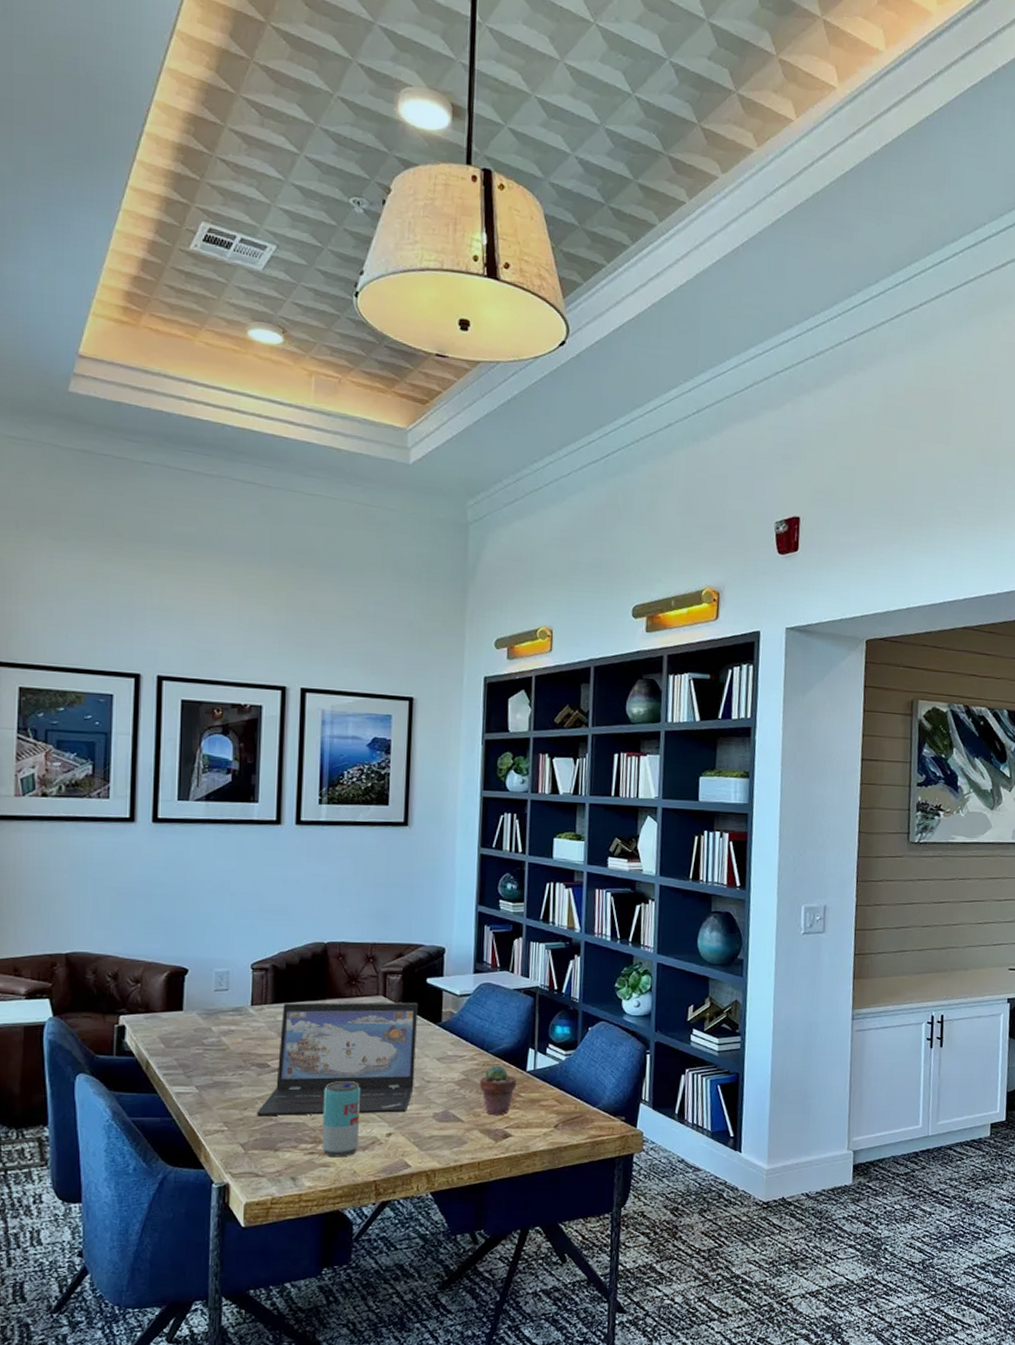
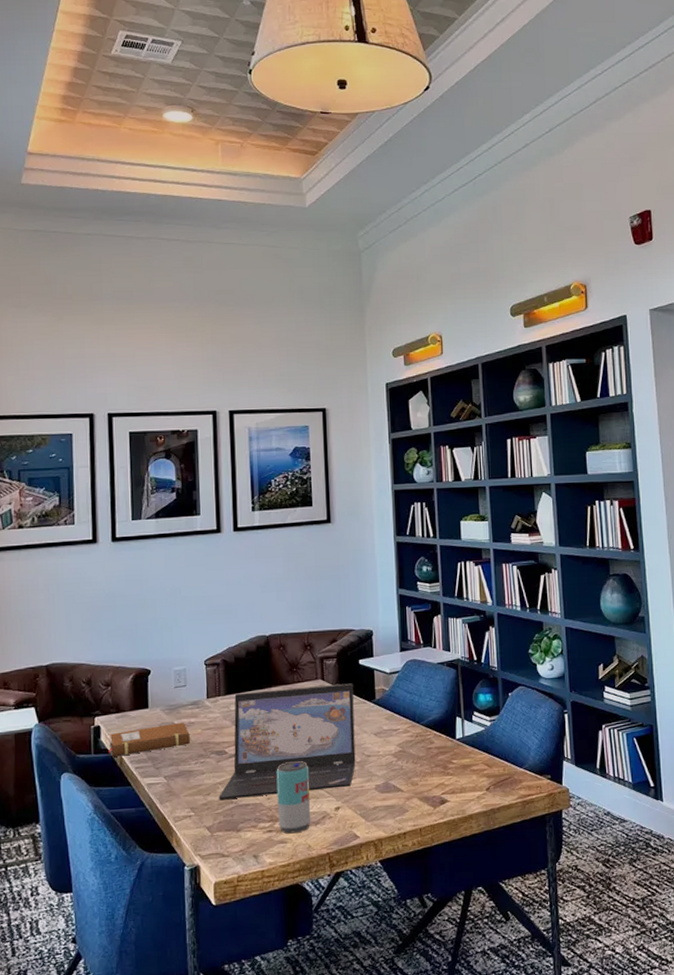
notebook: none [133,1029,229,1061] -> present [108,722,190,757]
potted succulent: present [479,1065,517,1116] -> none [414,735,448,784]

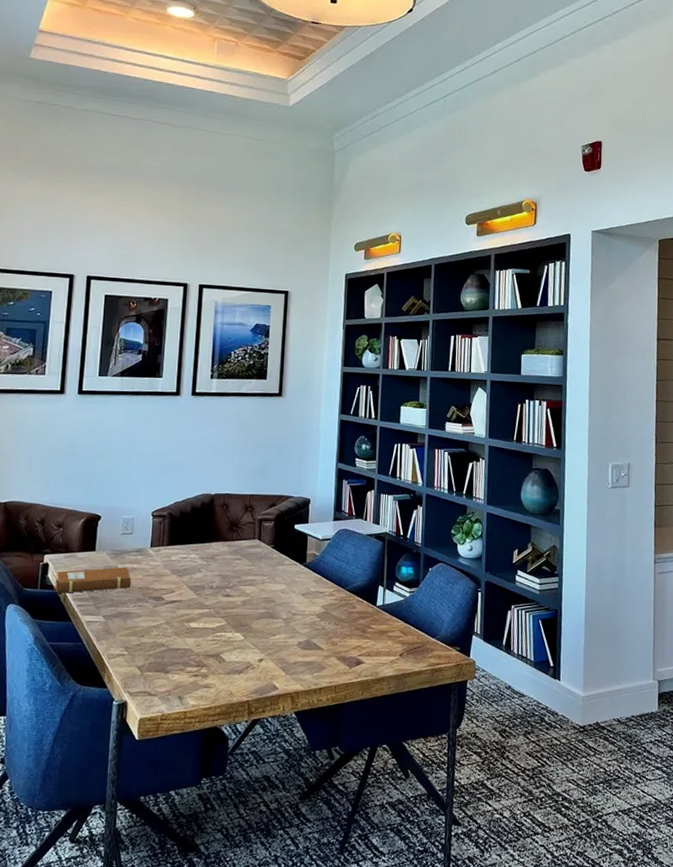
laptop: present [218,683,356,800] -> none [152,545,287,643]
beverage can: present [276,760,311,834] -> none [204,612,238,680]

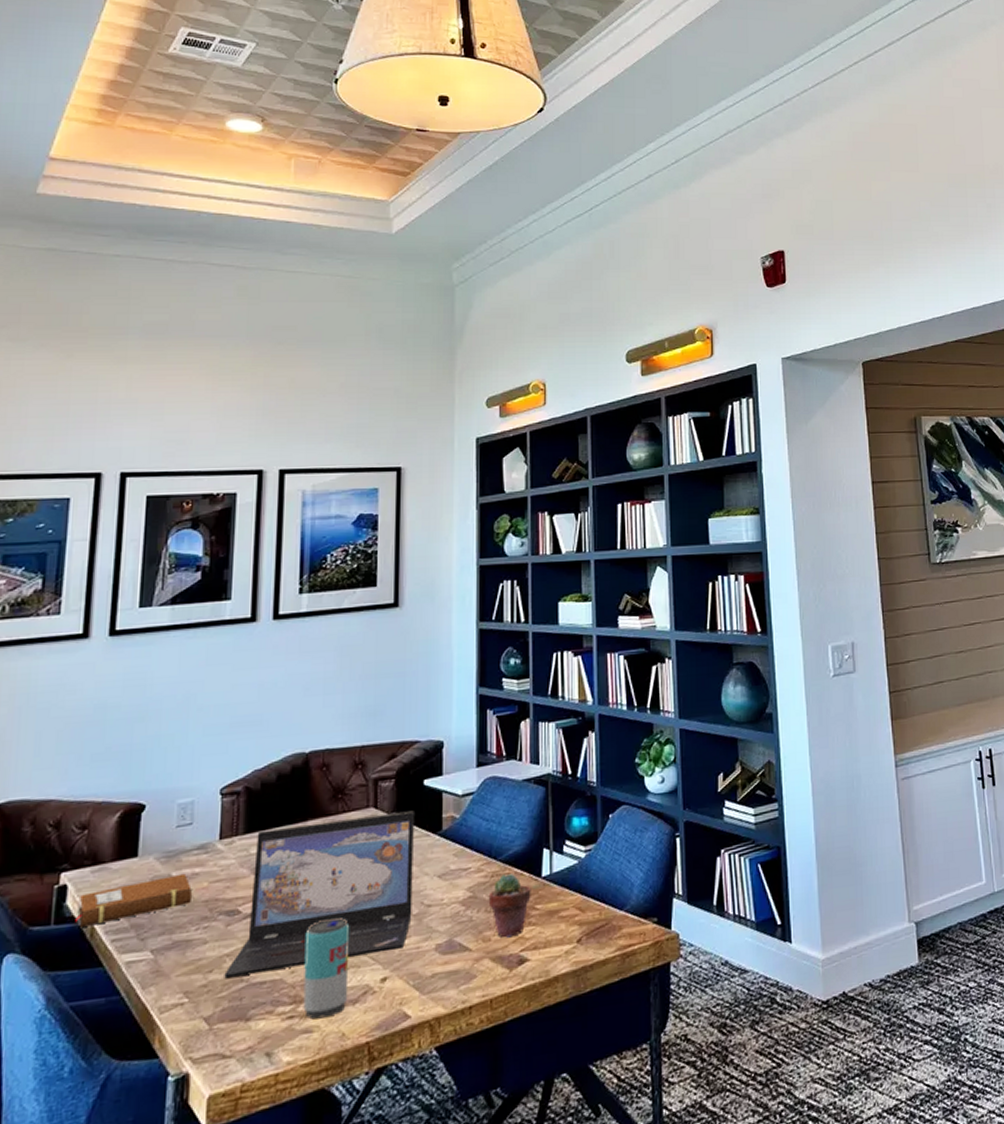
laptop: none [152,545,287,643] -> present [224,810,414,979]
beverage can: none [204,612,238,680] -> present [303,917,350,1019]
potted succulent: none [337,600,369,645] -> present [488,874,531,938]

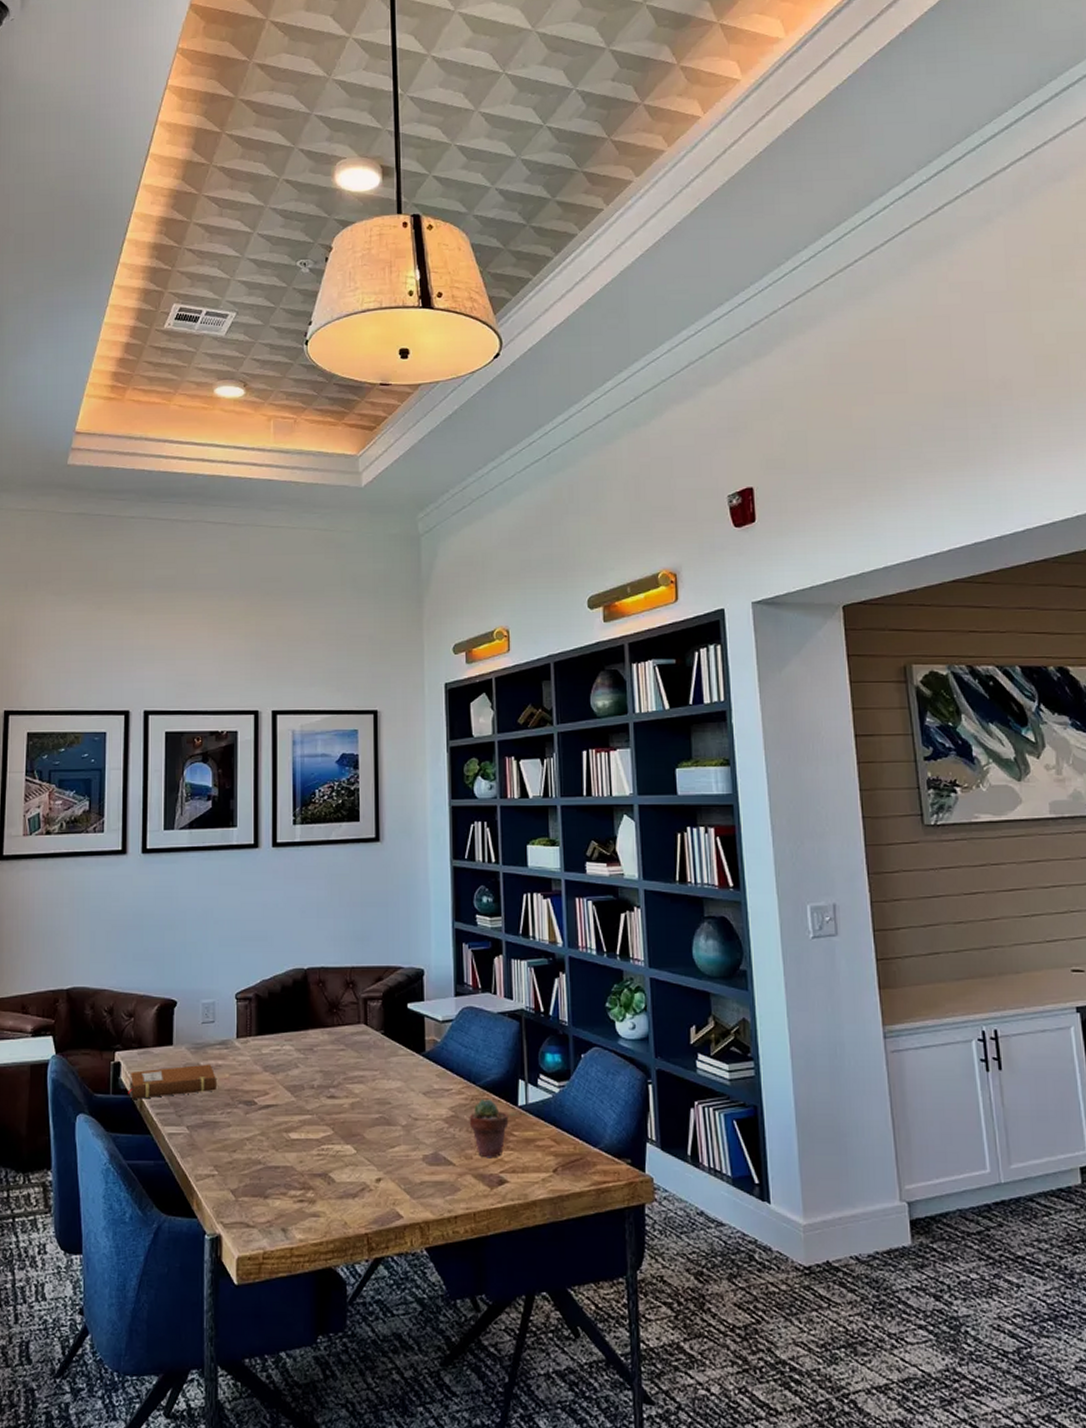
laptop: present [224,810,414,979] -> none [245,1030,401,1159]
beverage can: present [303,917,350,1019] -> none [310,1118,349,1206]

